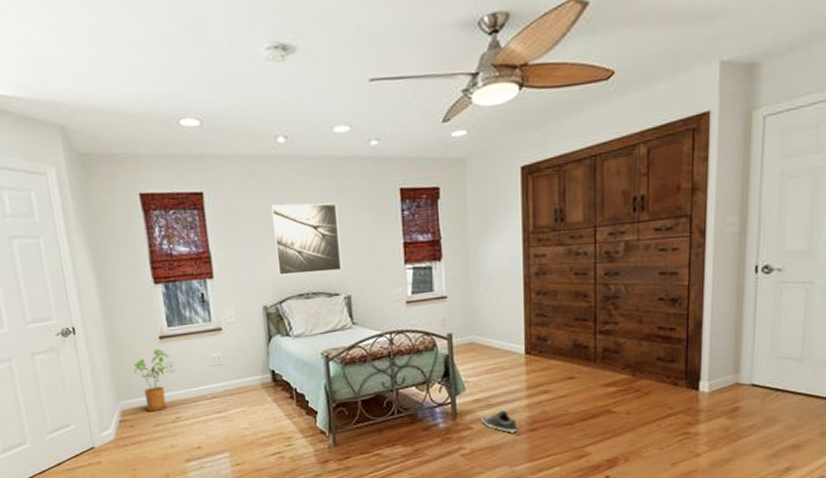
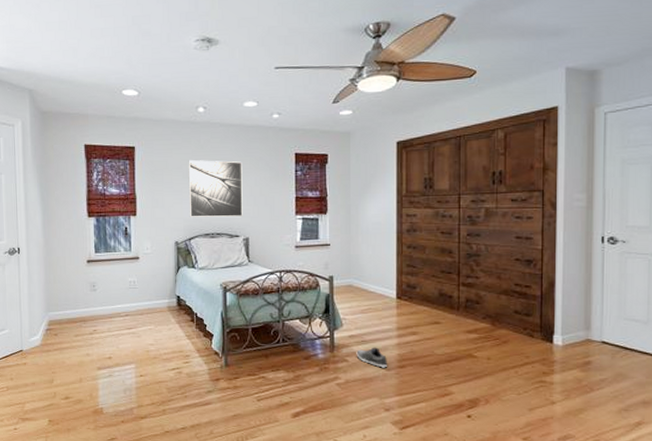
house plant: present [134,349,170,411] -> none [63,271,94,323]

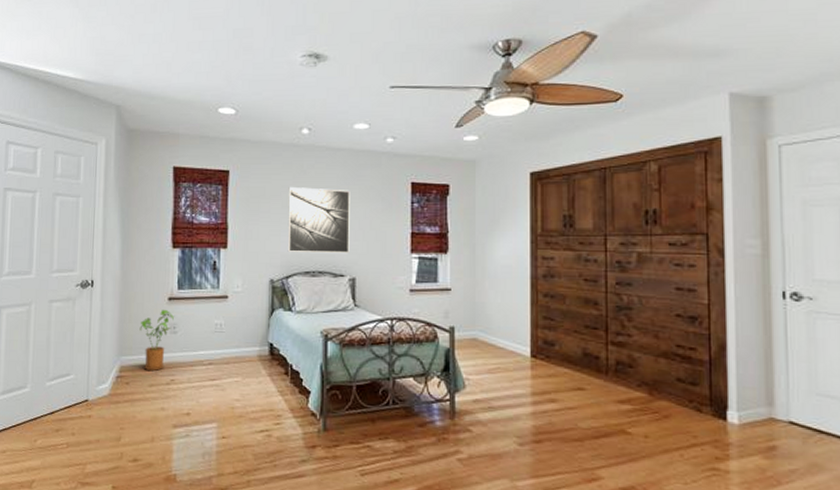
house plant: none [63,271,94,323] -> present [139,310,175,371]
shoe: present [356,347,387,368] -> none [482,415,520,442]

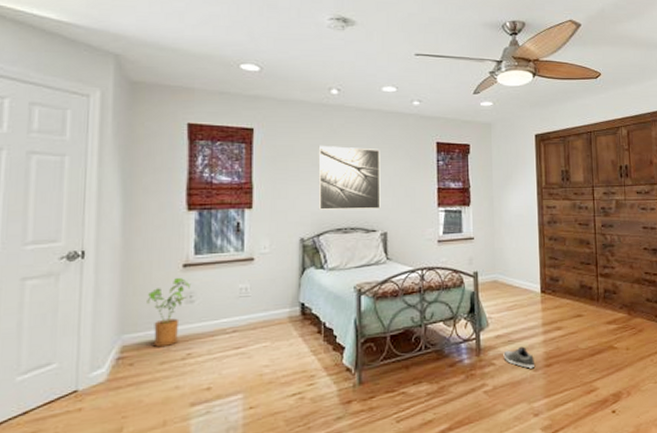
shoe: none [482,415,520,442] -> present [503,346,534,369]

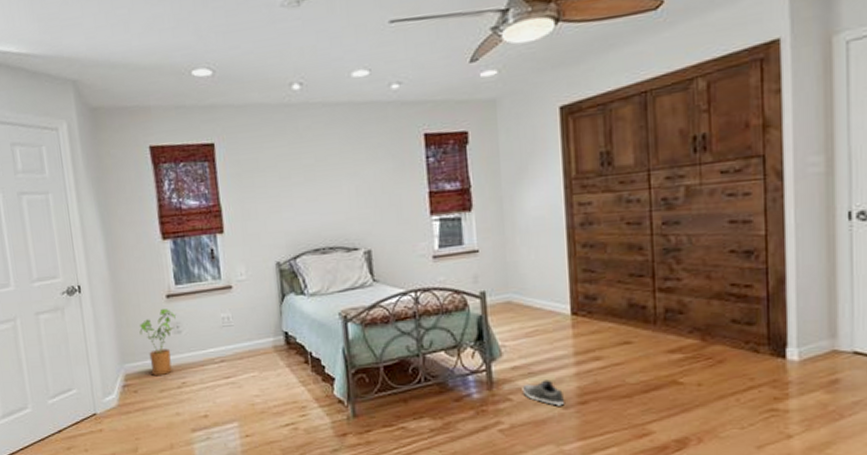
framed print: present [318,145,381,210] -> none [284,151,362,229]

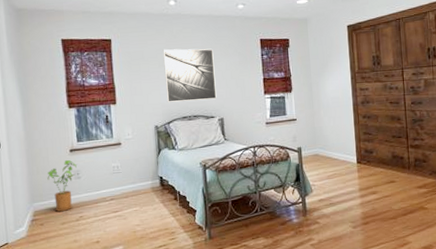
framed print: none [284,151,362,229] -> present [163,48,217,102]
shoe: present [522,379,564,406] -> none [326,208,353,226]

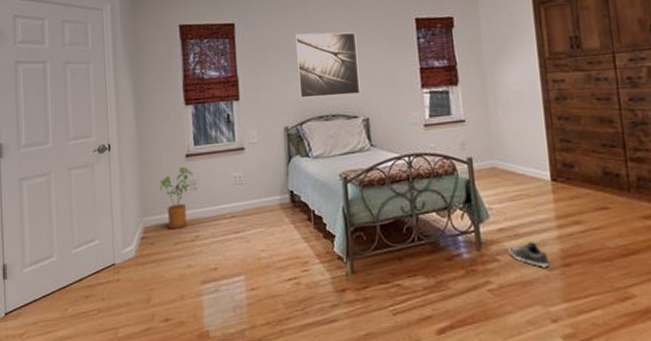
shoe: none [326,208,353,226] -> present [509,242,548,268]

